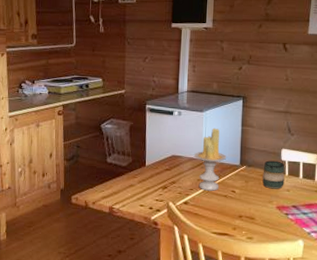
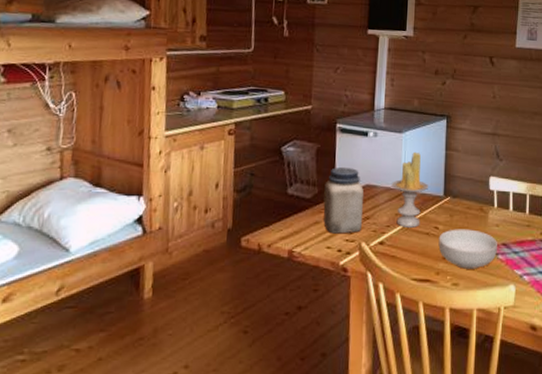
jar: none [137,141,171,195] -> present [323,167,365,234]
cereal bowl: none [235,192,288,226] -> present [438,229,497,269]
mug: present [262,160,285,189] -> none [469,190,494,224]

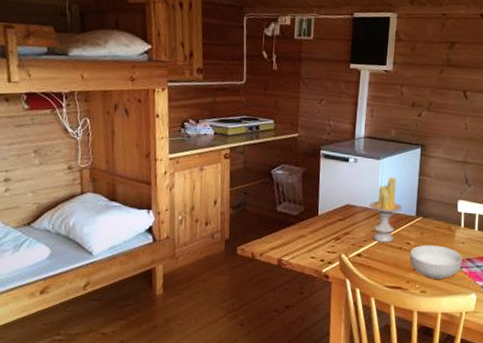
jar: present [323,167,365,234] -> none [308,189,345,246]

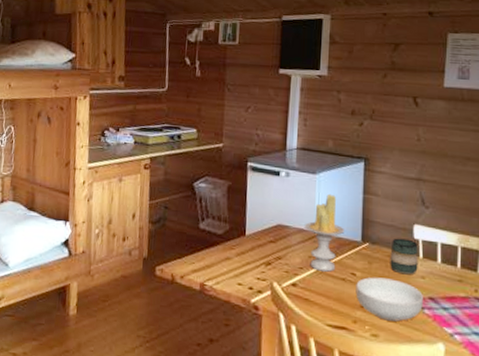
mug: none [438,212,461,242] -> present [390,238,418,275]

